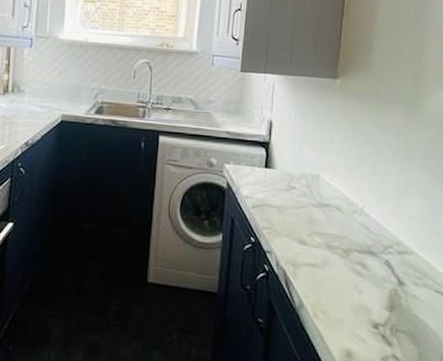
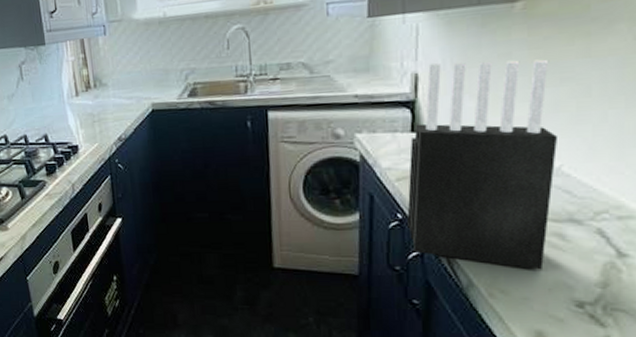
knife block: none [258,114,362,294] -> present [407,59,559,270]

